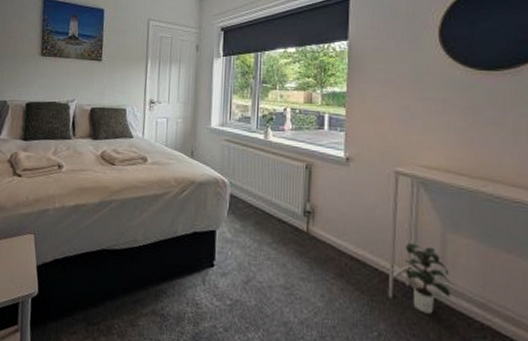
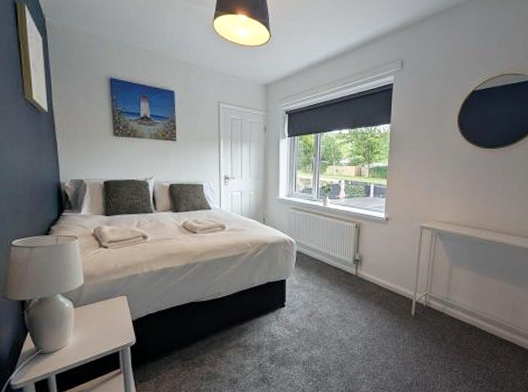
potted plant: present [405,242,451,314] -> none [424,276,453,323]

